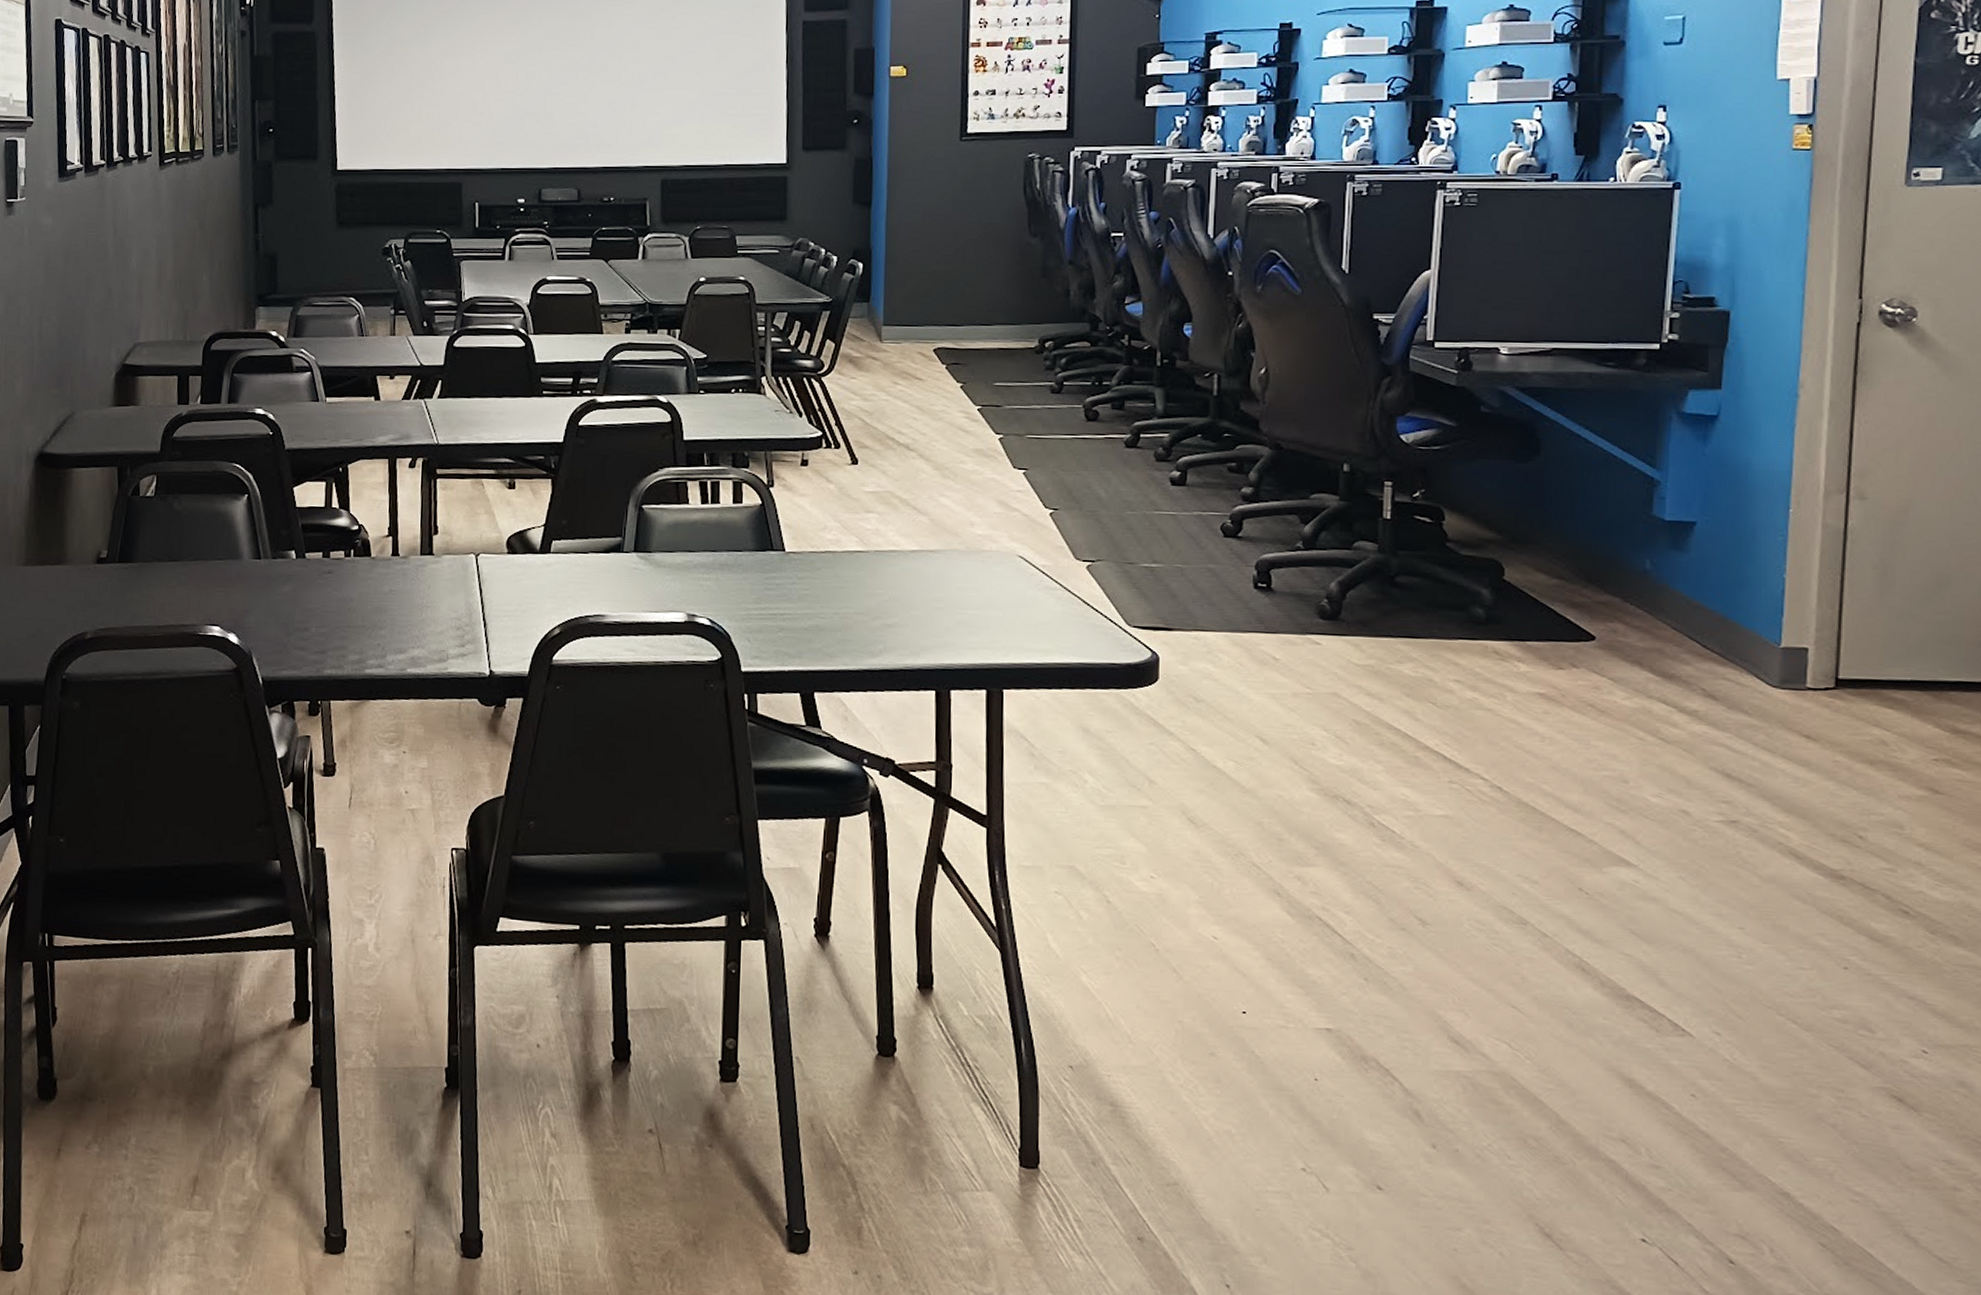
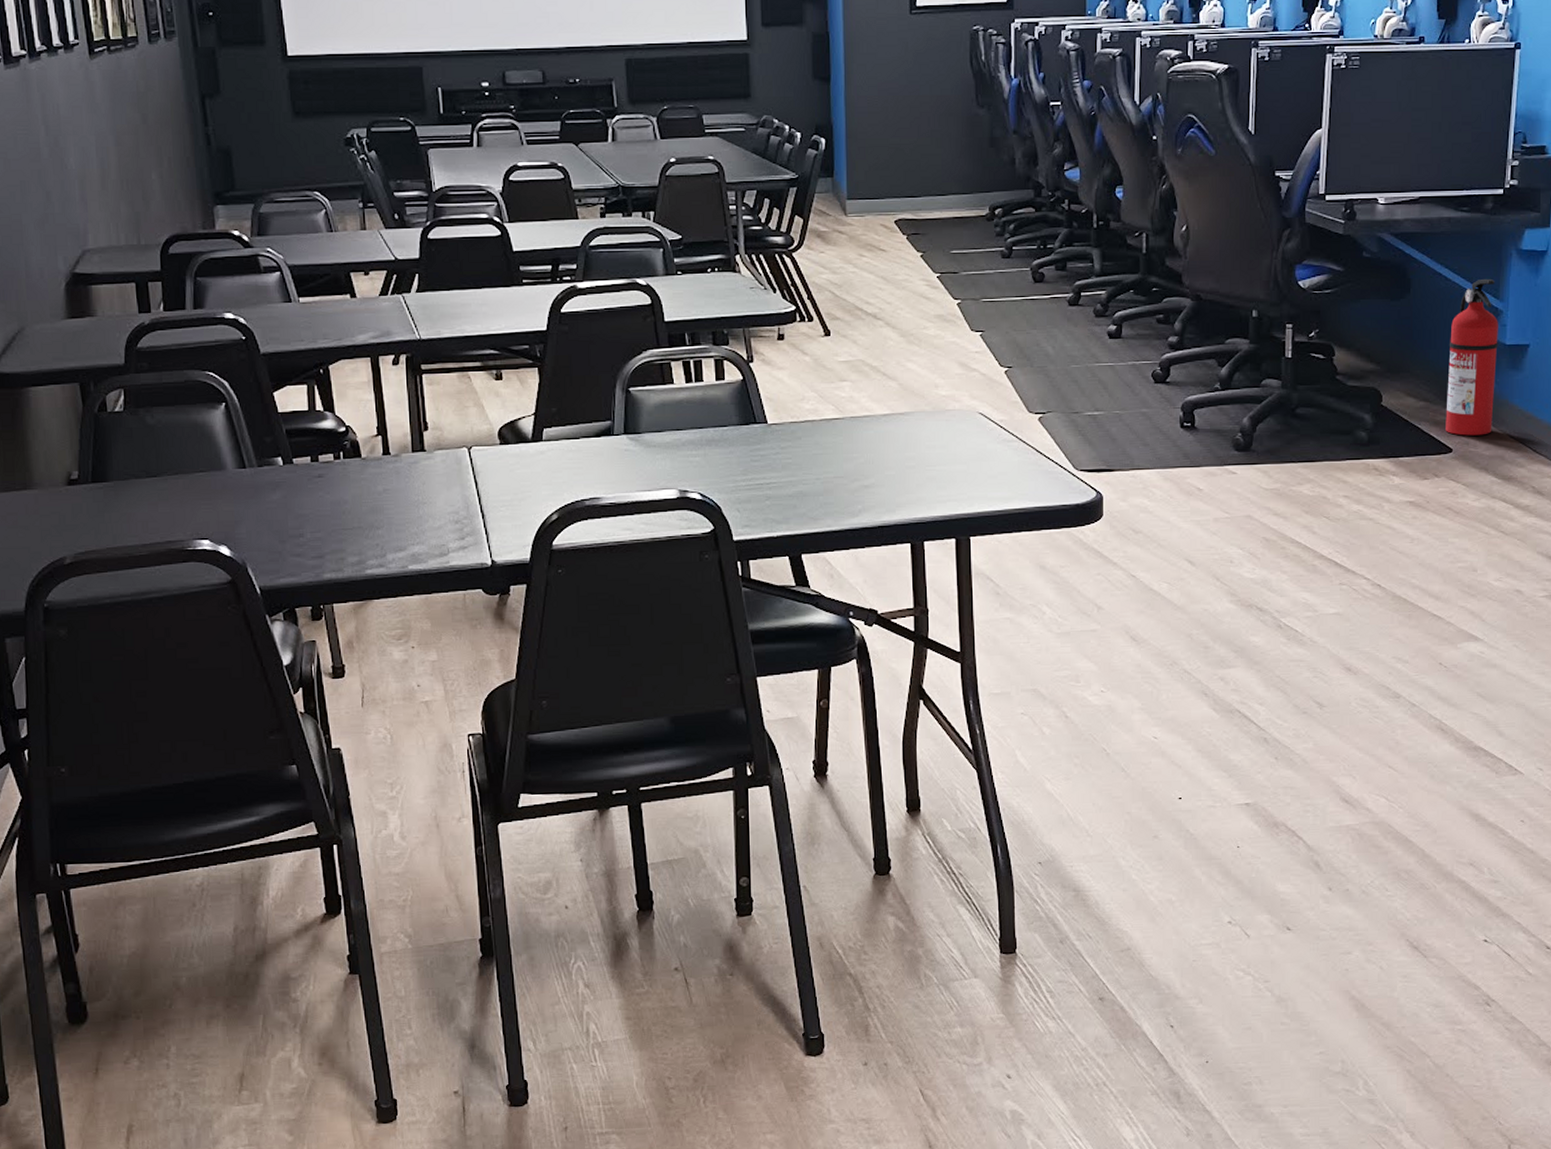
fire extinguisher: none [1586,443,1655,624] -> present [1445,278,1498,436]

